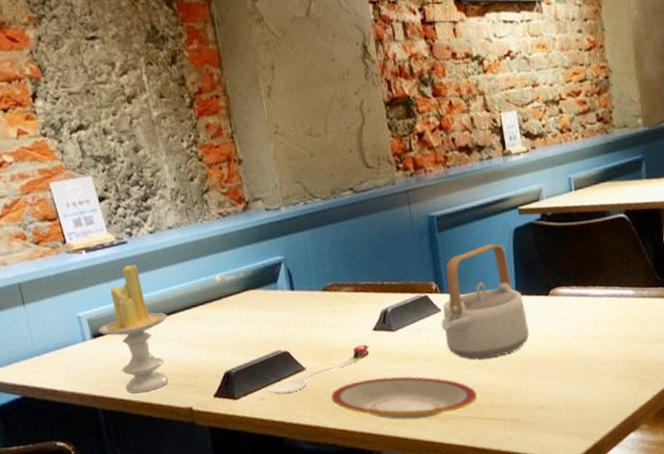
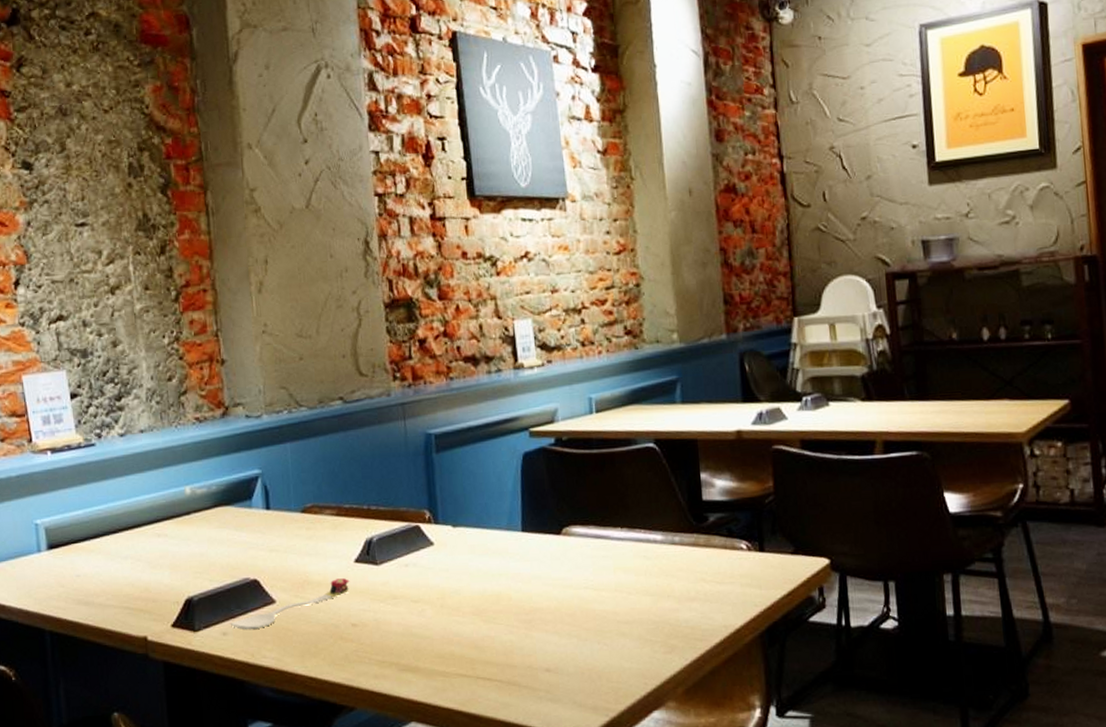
candle: present [98,264,169,394] -> none [55,470,130,616]
plate: present [331,376,478,420] -> none [302,618,471,673]
teapot: present [441,244,529,360] -> none [433,470,535,606]

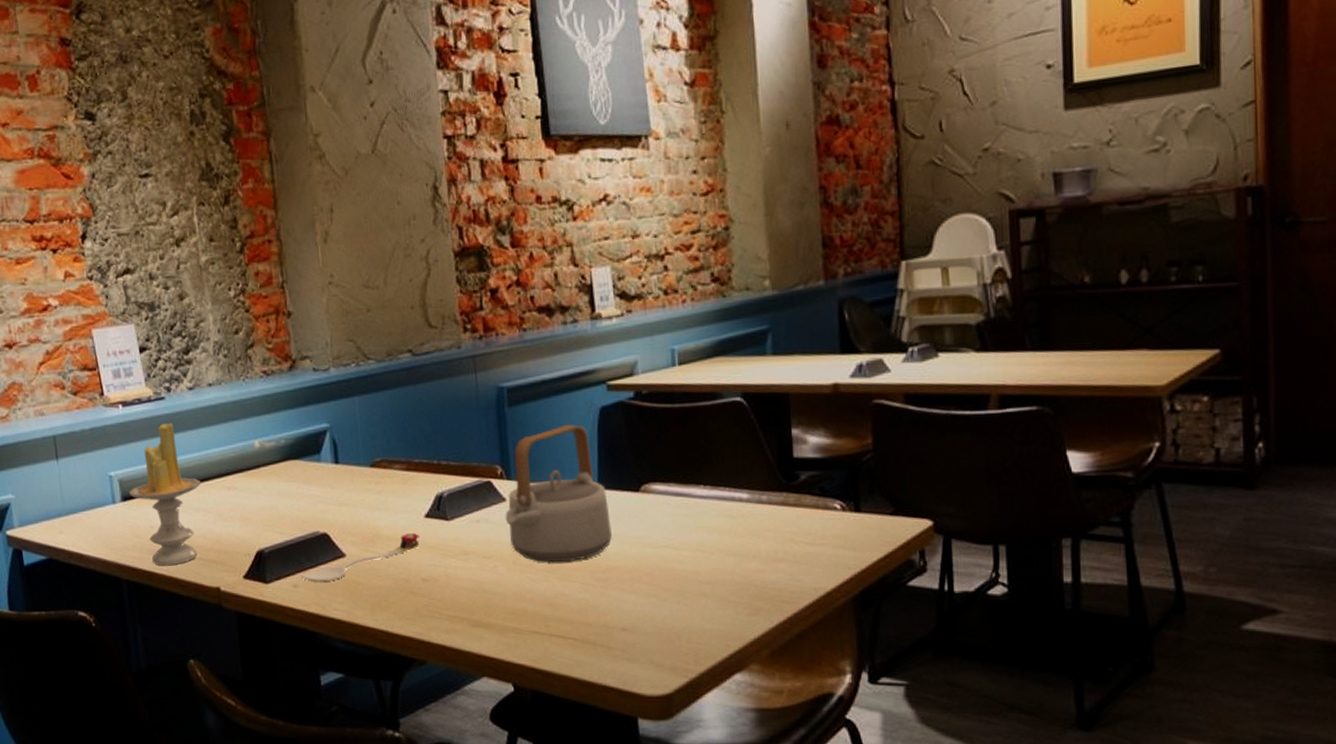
candle: none [55,470,130,616] -> present [129,423,201,566]
teapot: none [433,470,535,606] -> present [505,425,612,563]

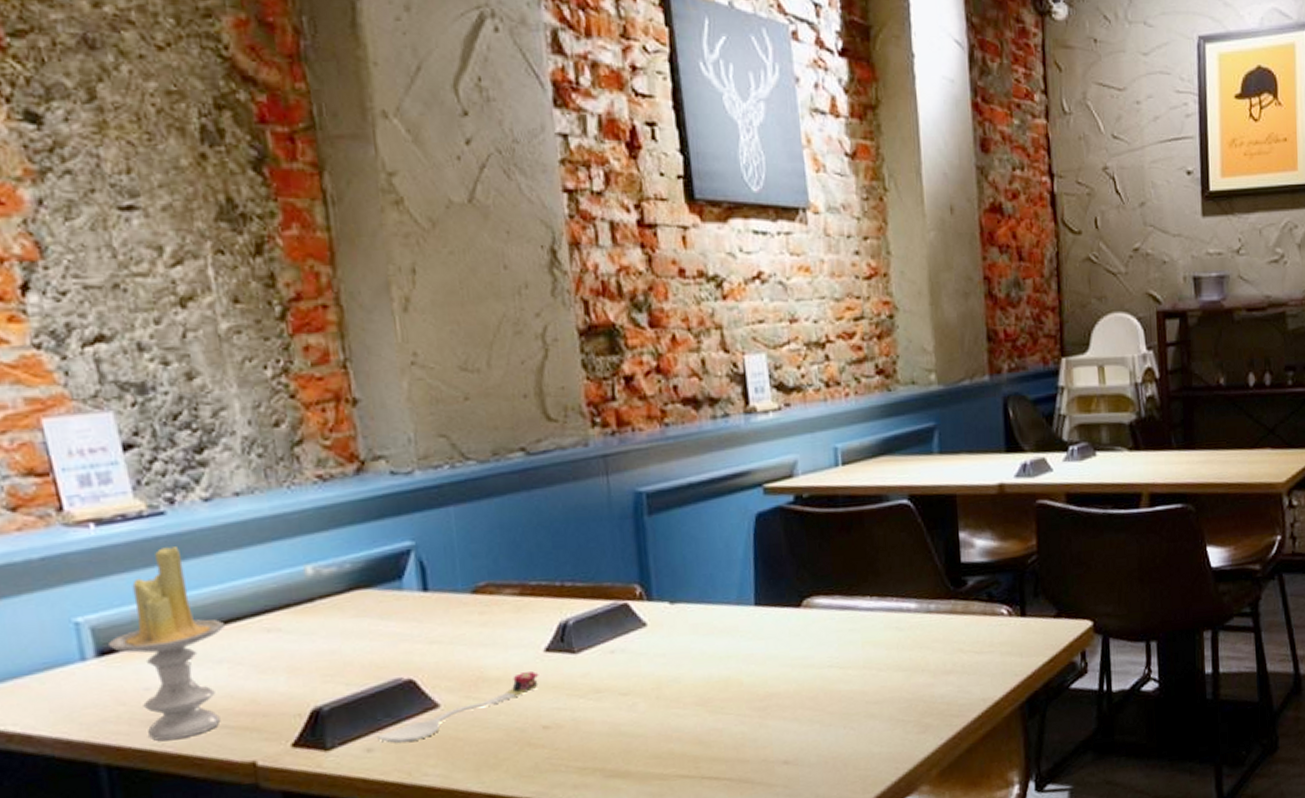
teapot: present [505,425,612,563] -> none [646,534,771,695]

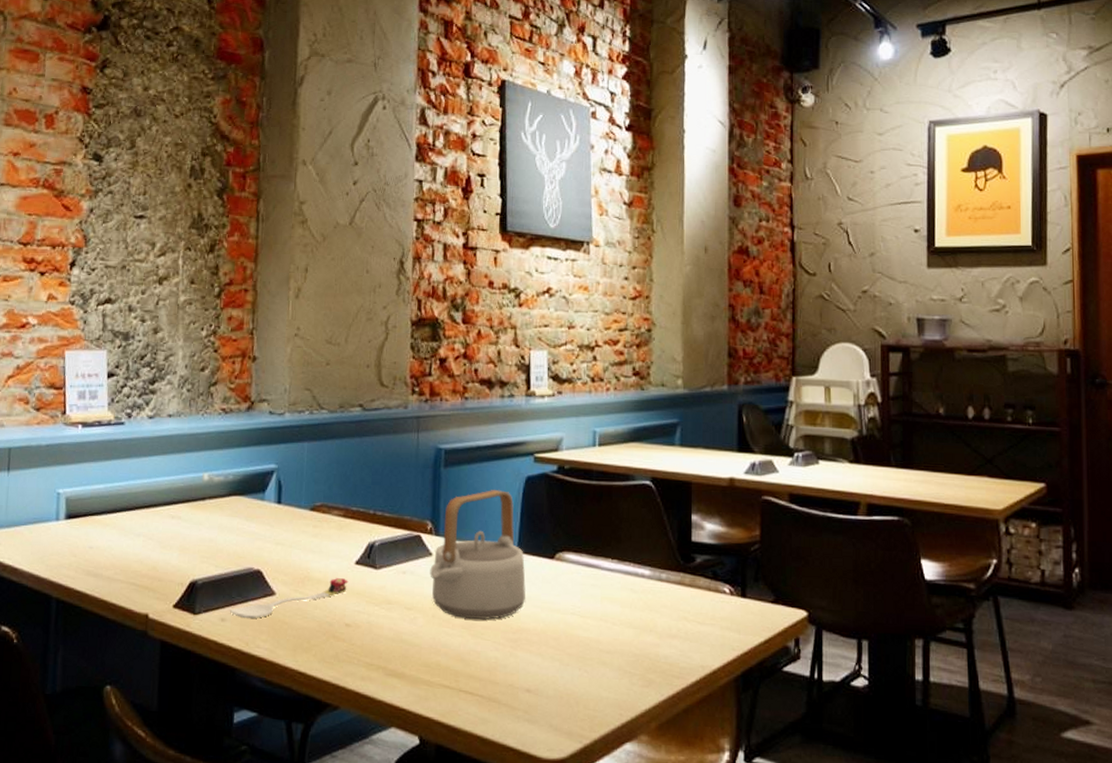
candle: present [109,547,224,741] -> none [74,448,146,588]
teapot: none [646,534,771,695] -> present [430,490,526,620]

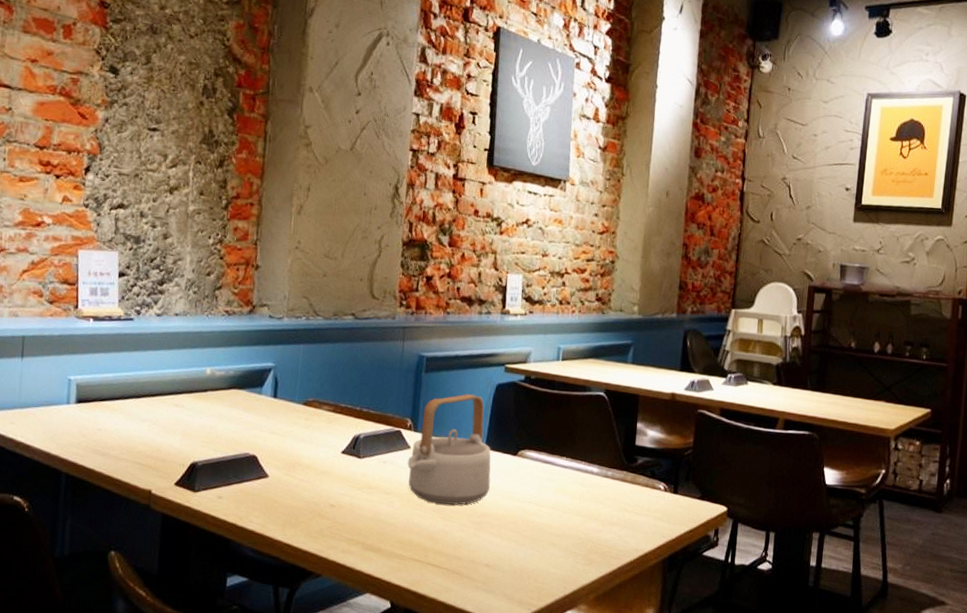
spoon: present [229,578,349,619] -> none [226,465,335,498]

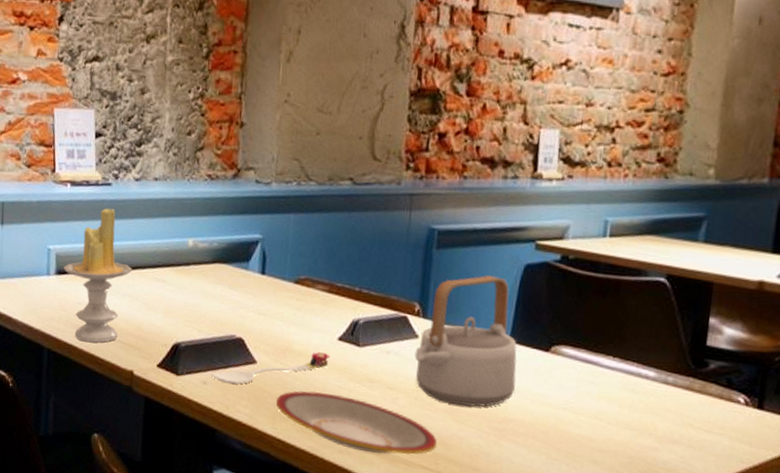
candle: none [84,341,152,466] -> present [64,208,132,343]
spoon: none [226,465,335,498] -> present [211,352,330,385]
plate: none [286,499,427,551] -> present [276,390,438,455]

